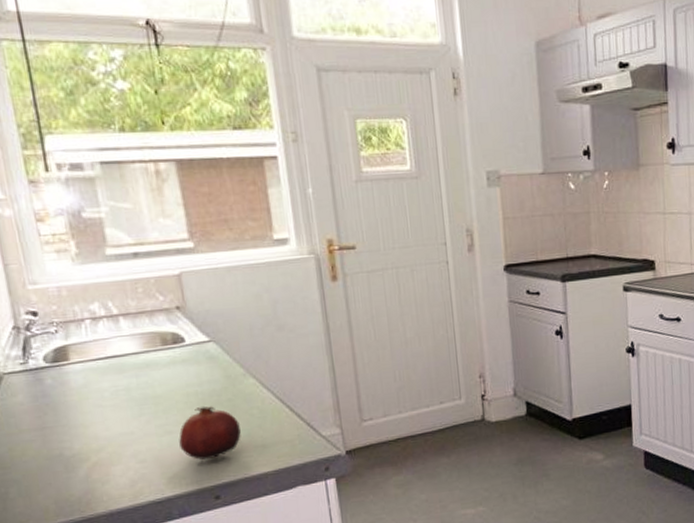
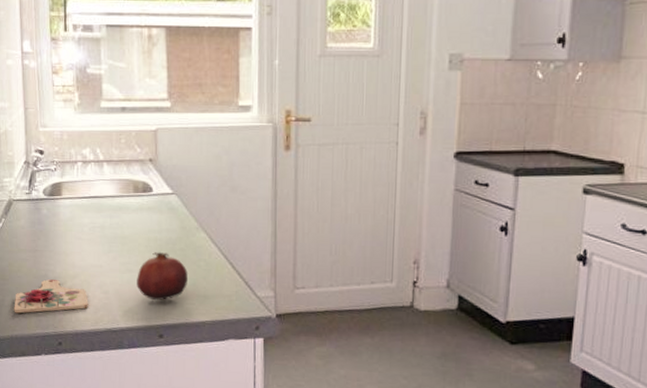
cutting board: none [22,457,123,505] -> present [14,279,88,314]

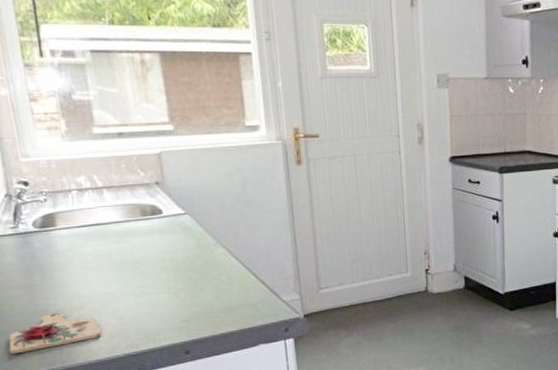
fruit: present [137,252,188,301] -> none [154,271,210,319]

